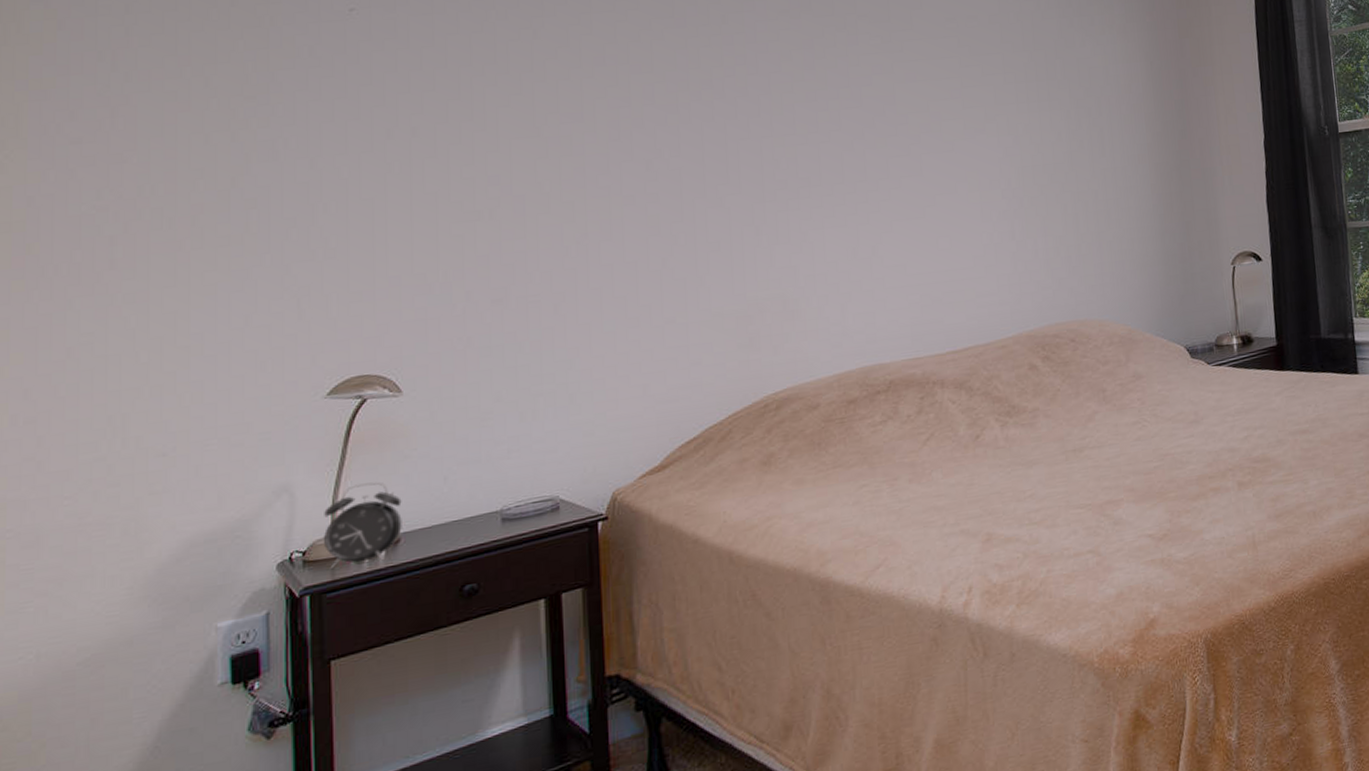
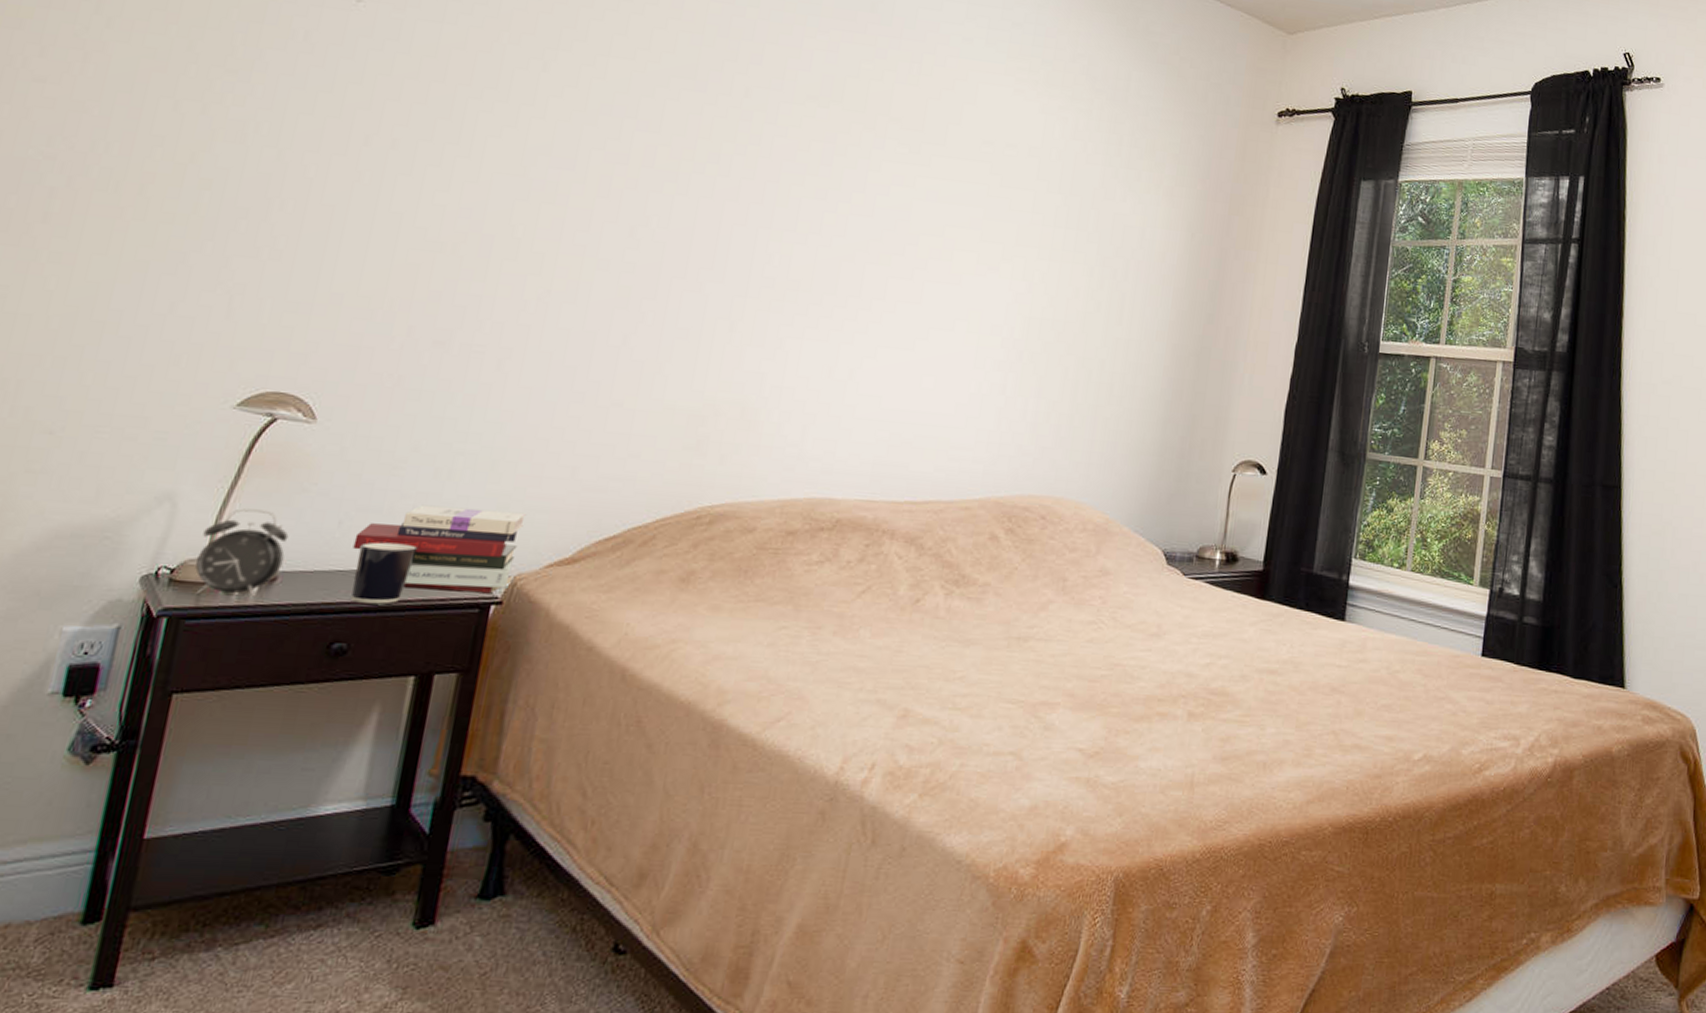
books: none [462,434,612,524] -> present [353,504,527,594]
mug: none [468,484,521,546] -> present [351,541,418,605]

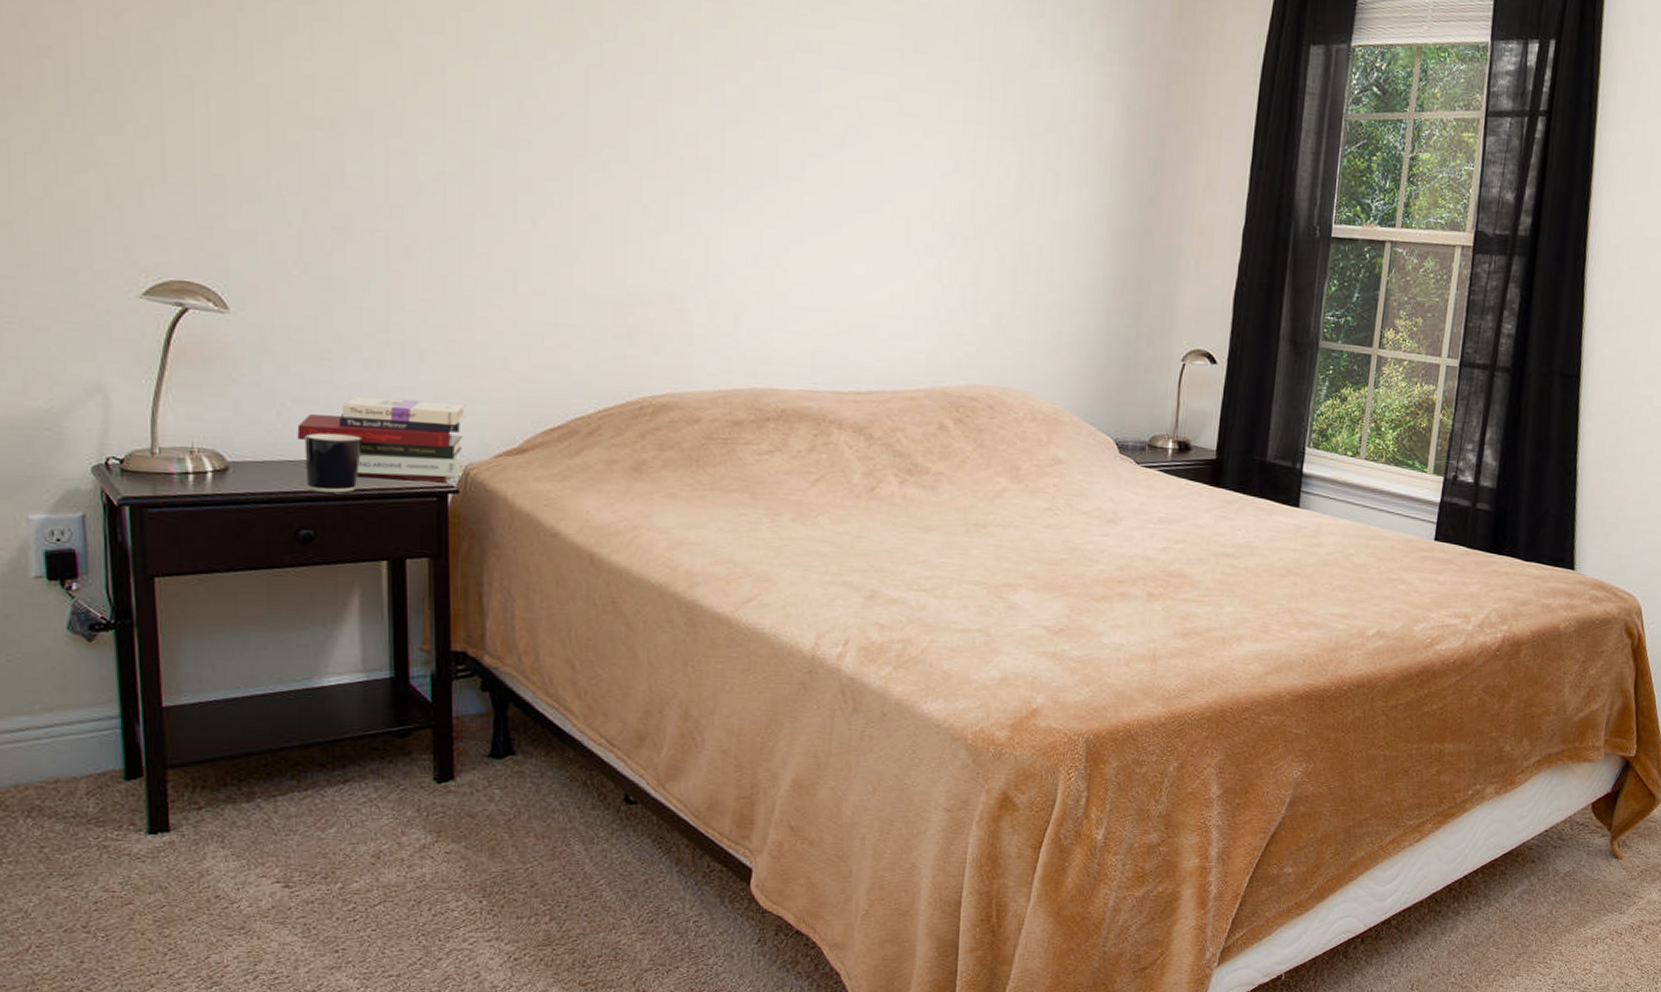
alarm clock: present [195,508,289,597] -> none [143,400,231,487]

